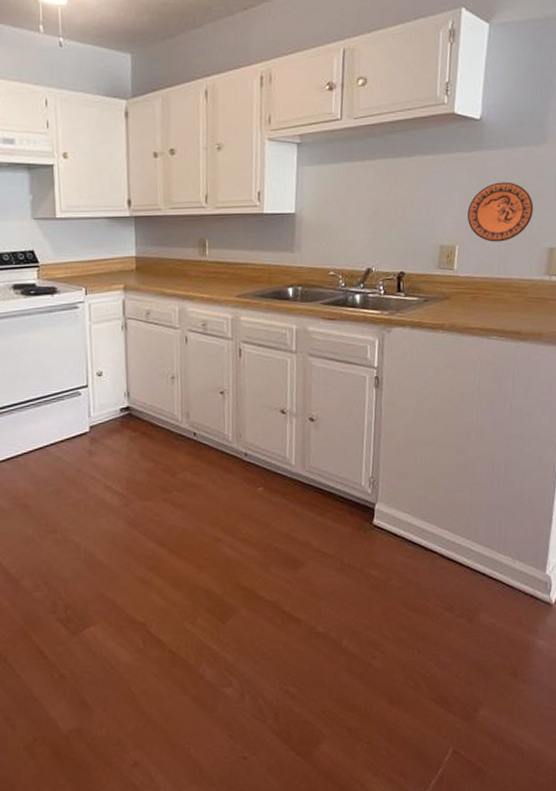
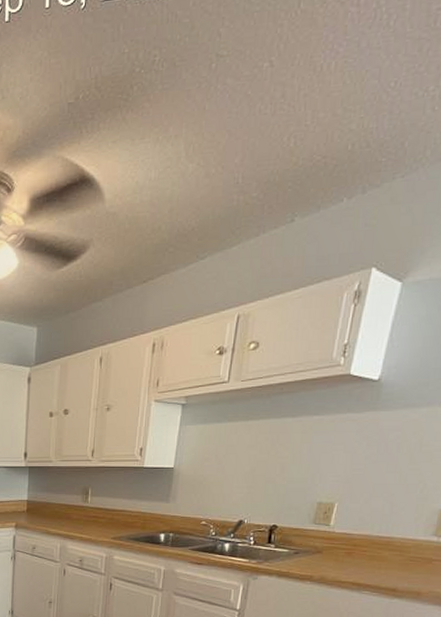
decorative plate: present [468,182,534,242] -> none [351,442,429,501]

